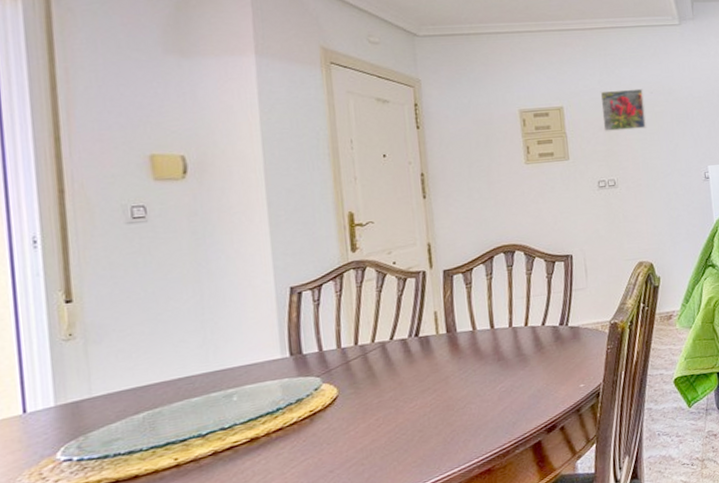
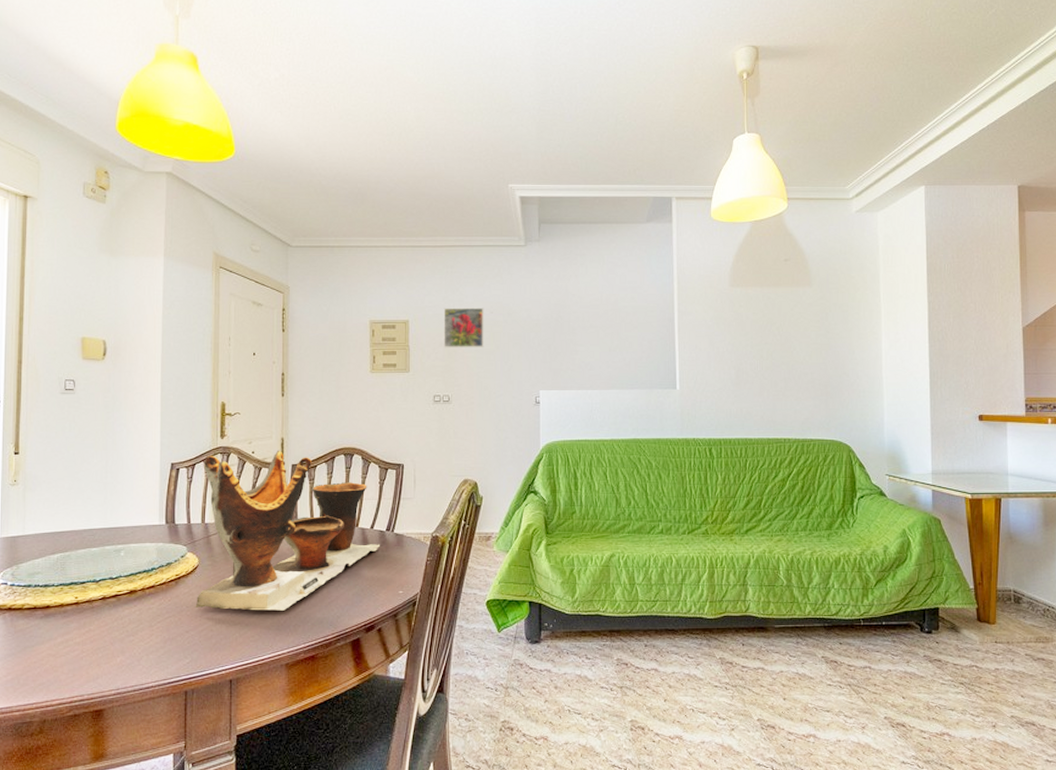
pottery: none [332,256,555,443] -> present [195,450,381,611]

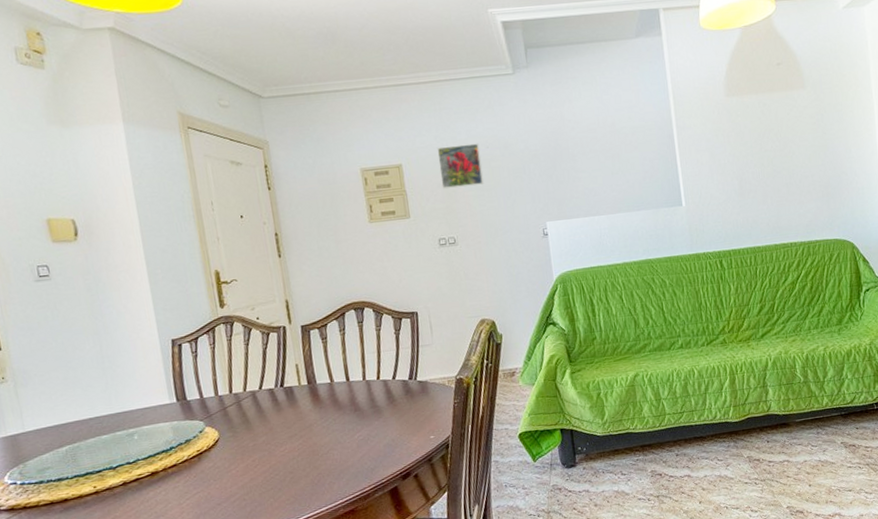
pottery: present [195,450,381,611] -> none [206,312,405,480]

